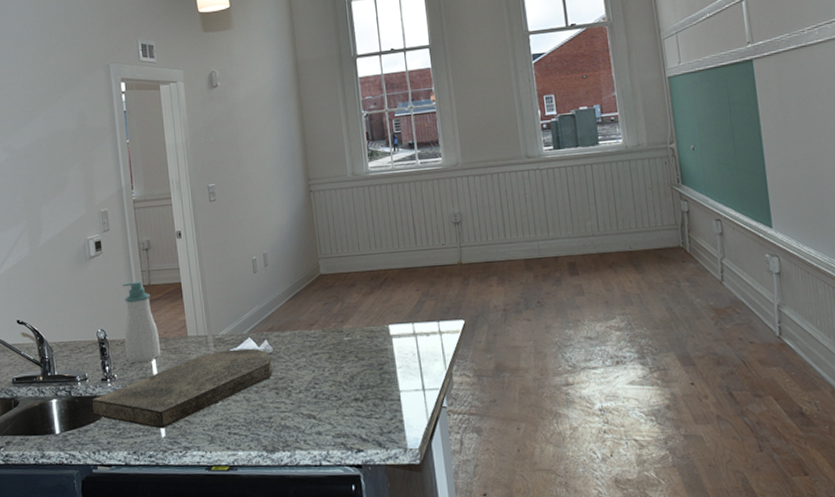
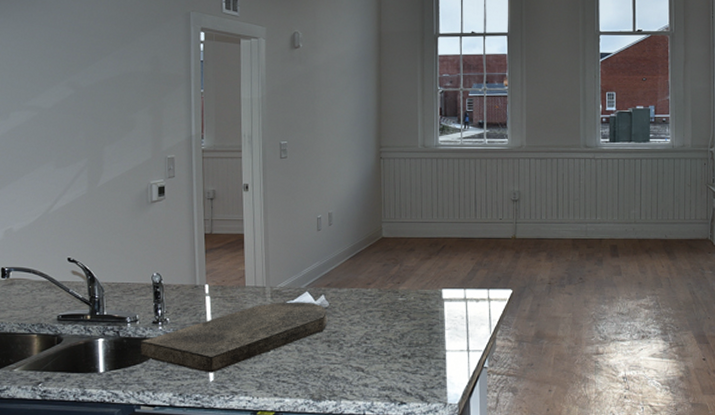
soap bottle: present [121,281,161,362] -> none [180,229,217,308]

